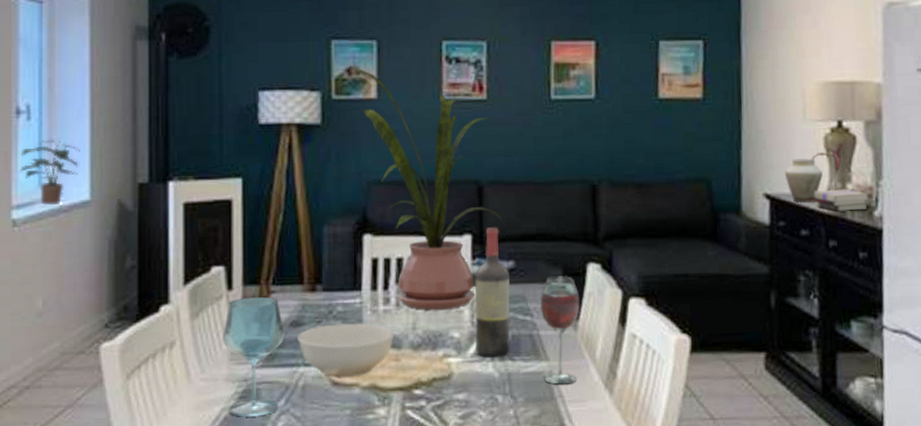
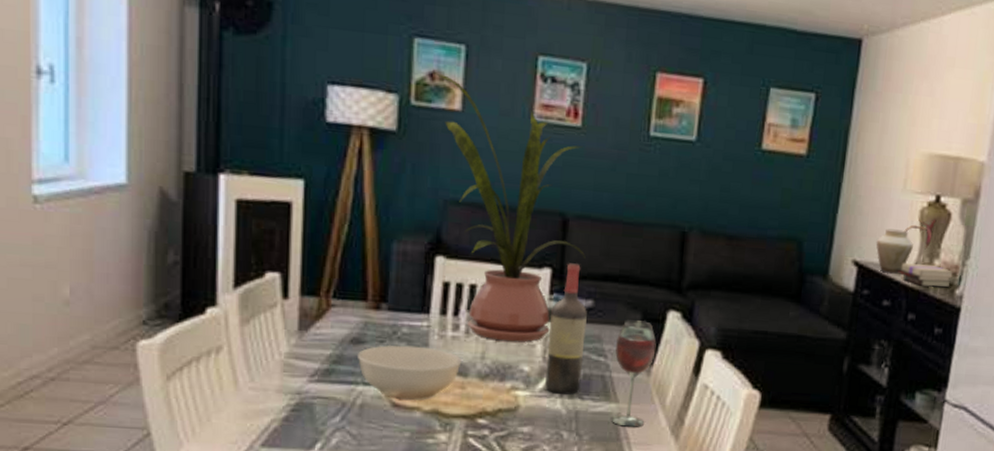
potted plant: present [19,139,80,206] -> none [41,108,115,184]
wine glass: present [223,296,285,417] -> none [275,308,344,431]

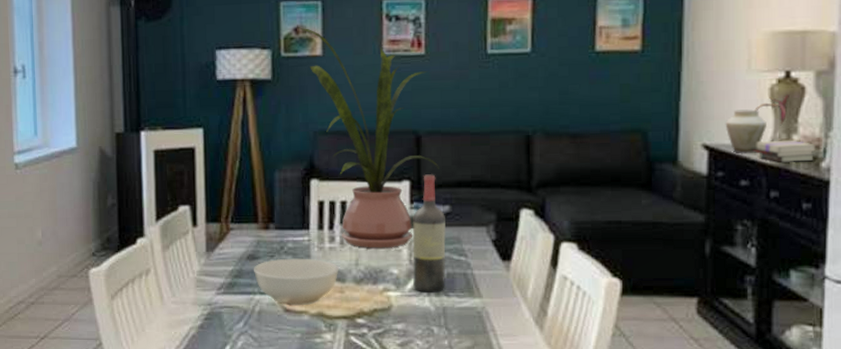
wineglass: present [612,320,657,427] -> none [475,220,513,320]

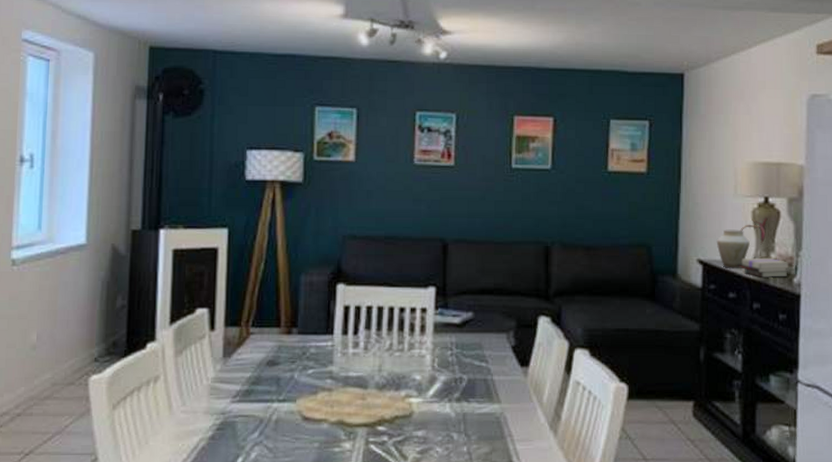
bowl: present [253,258,339,305] -> none [272,364,362,413]
house plant: present [296,27,439,248] -> none [330,132,464,354]
wine bottle: present [412,174,447,292] -> none [434,281,469,399]

